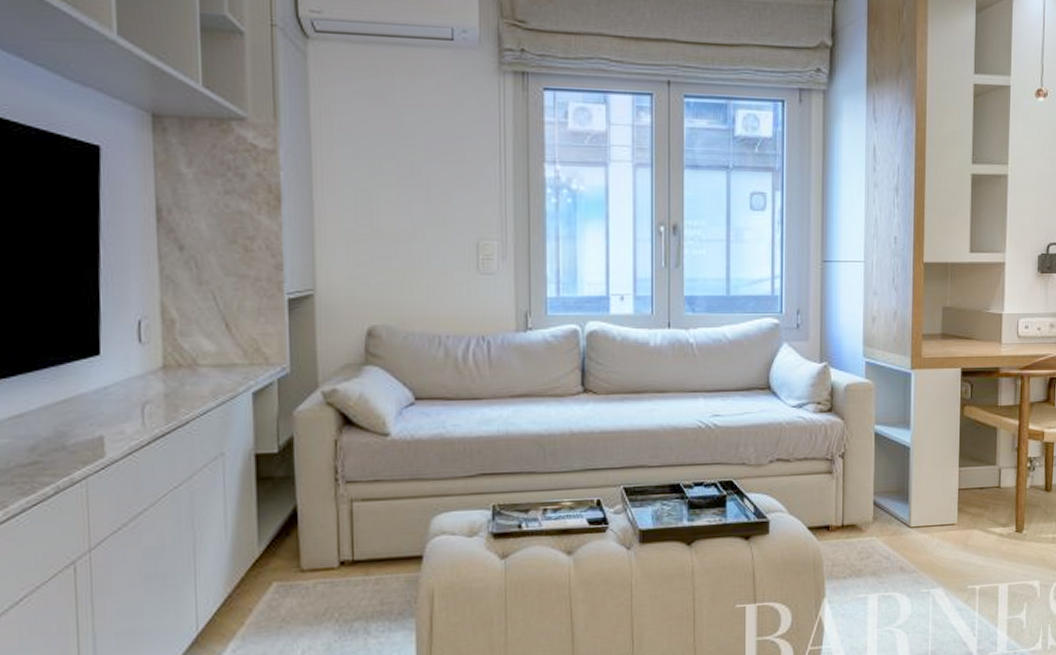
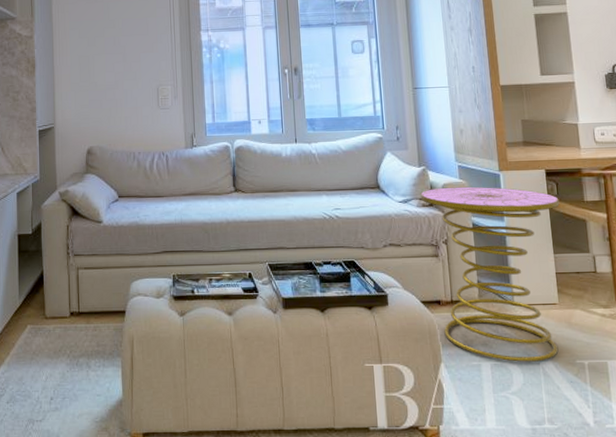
side table: none [819,388,972,592] -> present [420,186,560,362]

